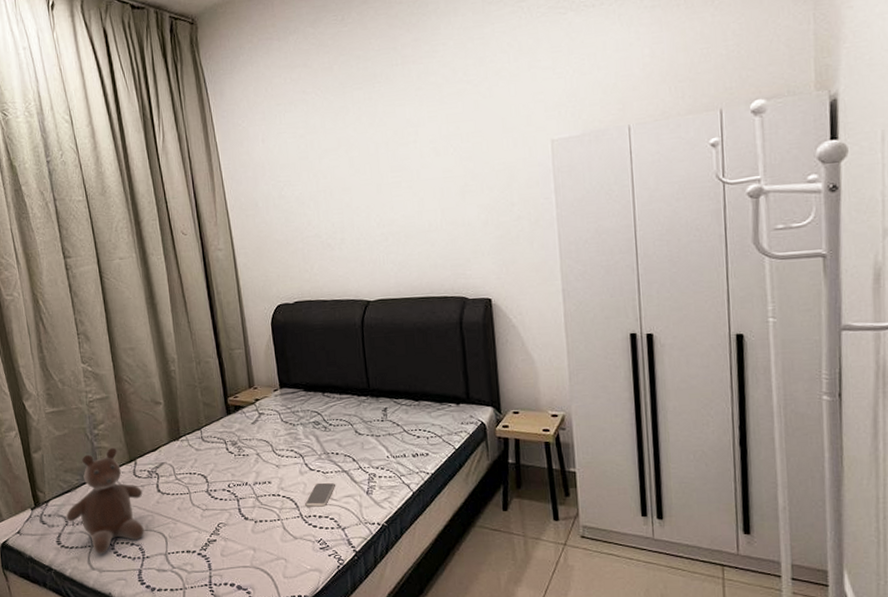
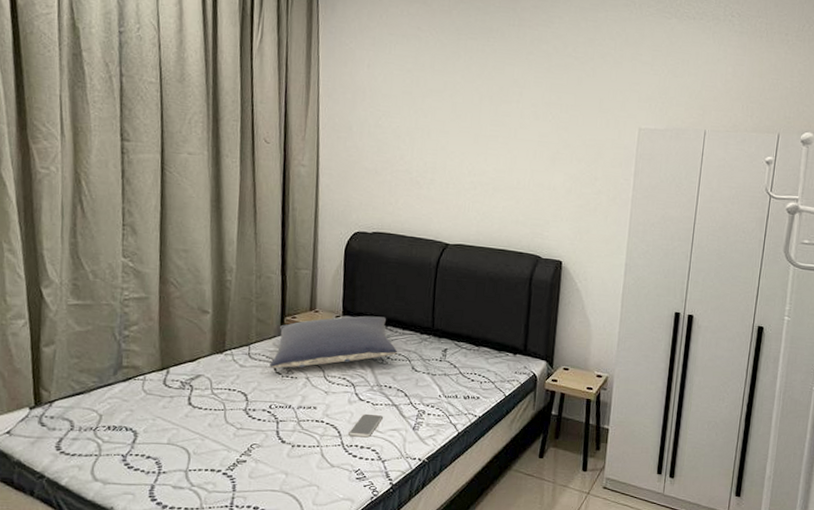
teddy bear: present [66,447,144,555] -> none [72,352,171,465]
pillow: none [221,384,338,448] -> present [269,315,397,368]

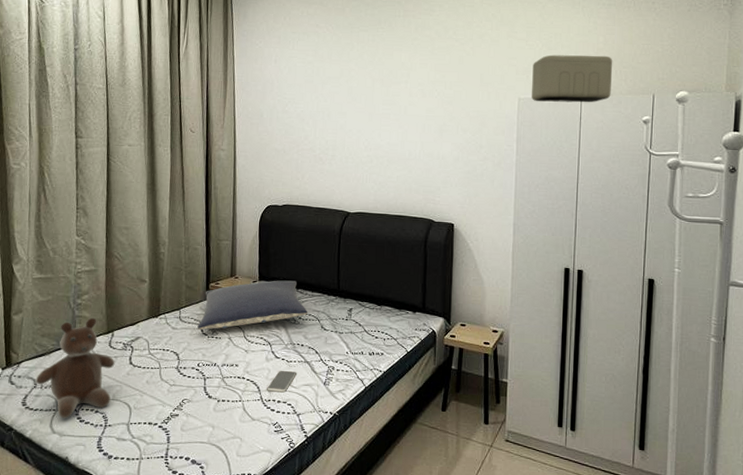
teddy bear: none [72,352,171,465] -> present [35,317,115,419]
storage box: none [653,82,741,139] -> present [532,55,613,103]

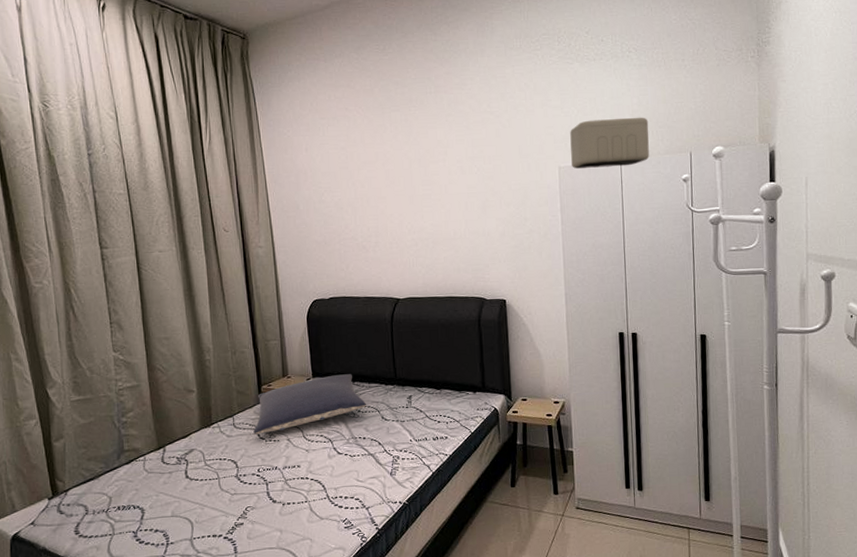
teddy bear: present [35,317,115,419] -> none [86,435,170,543]
smartphone: present [267,370,297,393] -> none [332,465,361,489]

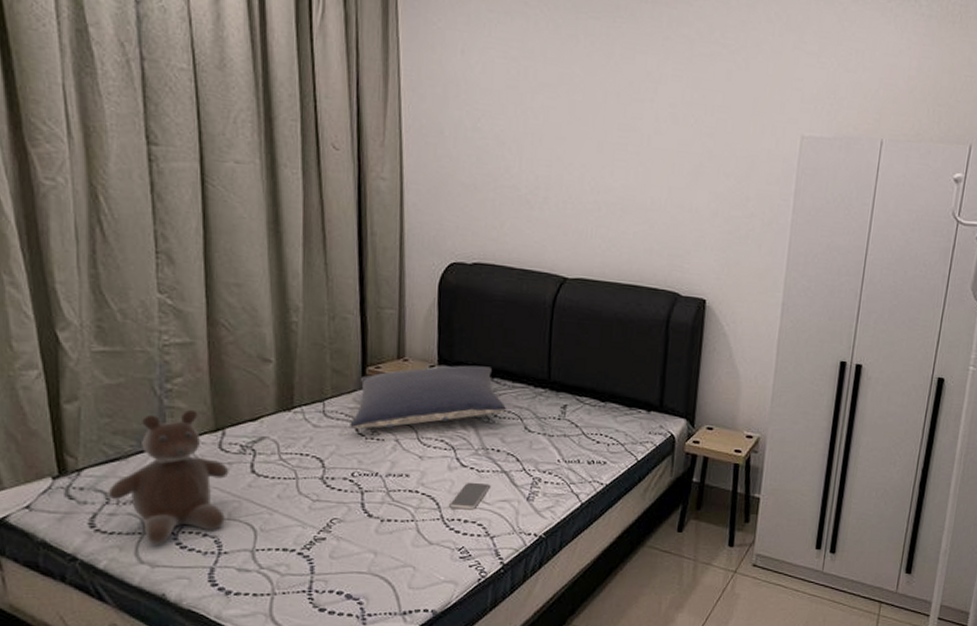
teddy bear: none [86,435,170,543] -> present [107,409,229,545]
smartphone: none [332,465,361,489] -> present [449,482,490,510]
storage box: present [570,117,649,169] -> none [818,79,926,150]

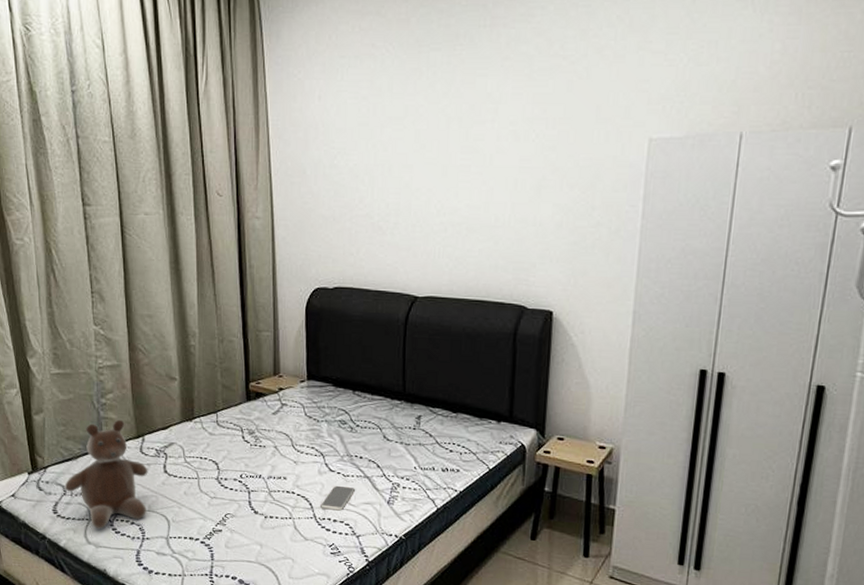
pillow: present [350,365,506,429] -> none [238,380,366,437]

